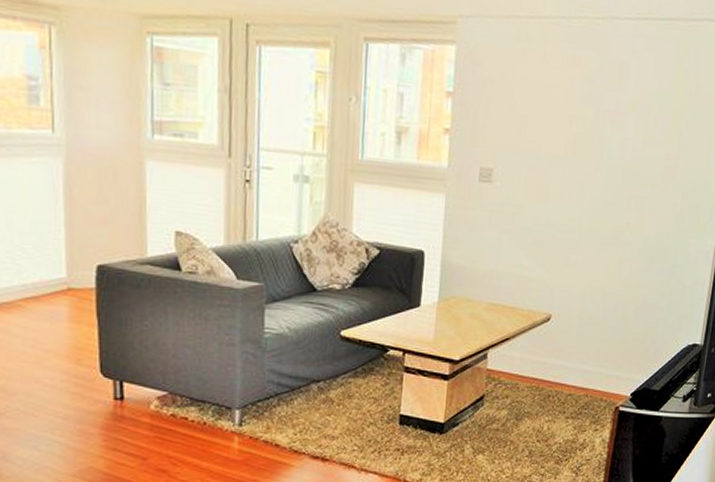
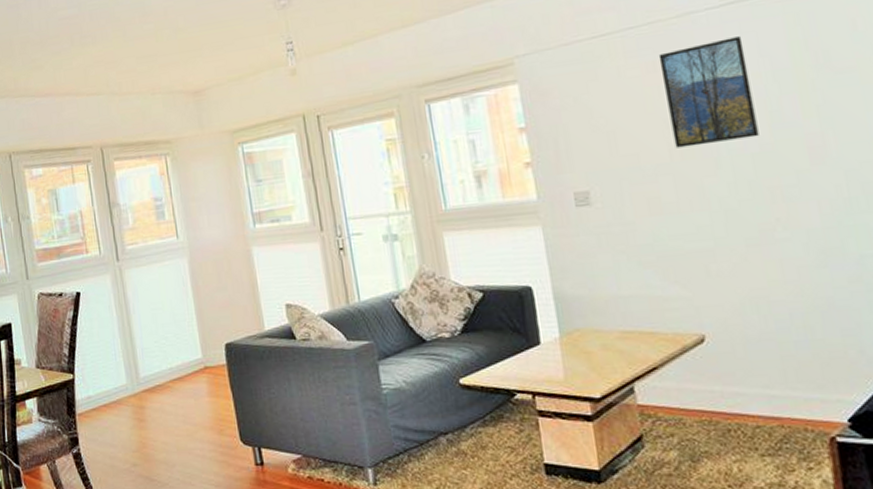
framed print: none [571,50,645,149] -> present [658,36,759,148]

